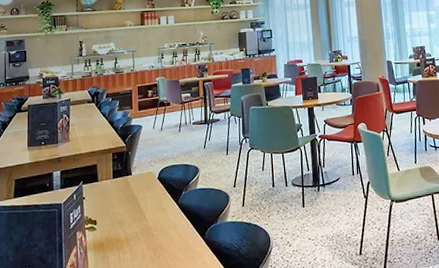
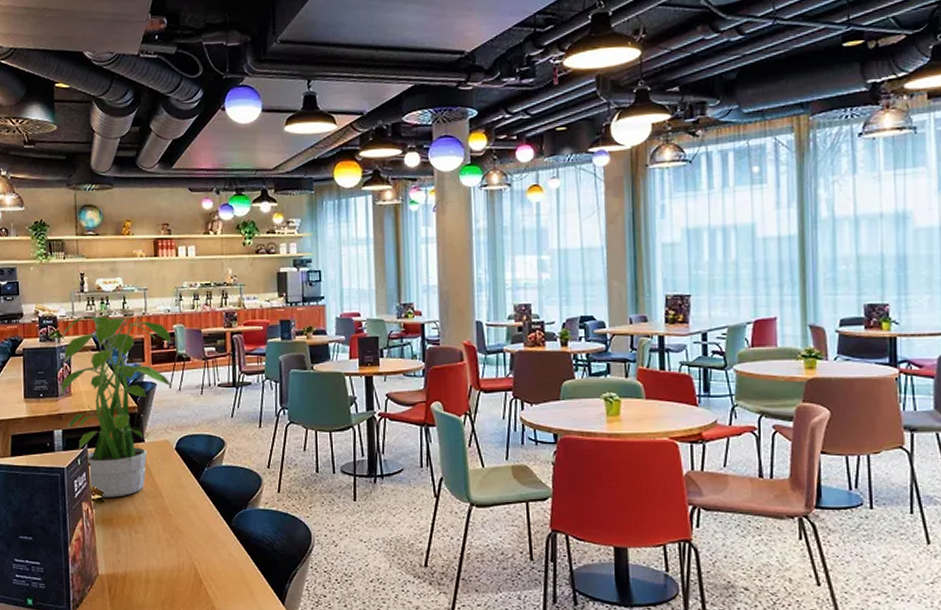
potted plant: none [59,68,156,226] -> present [59,311,172,498]

